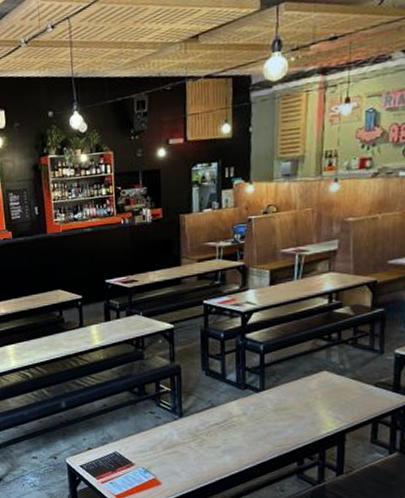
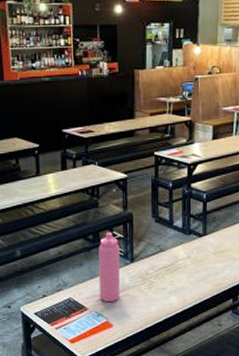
water bottle: none [144,385,169,459] -> present [98,232,121,303]

